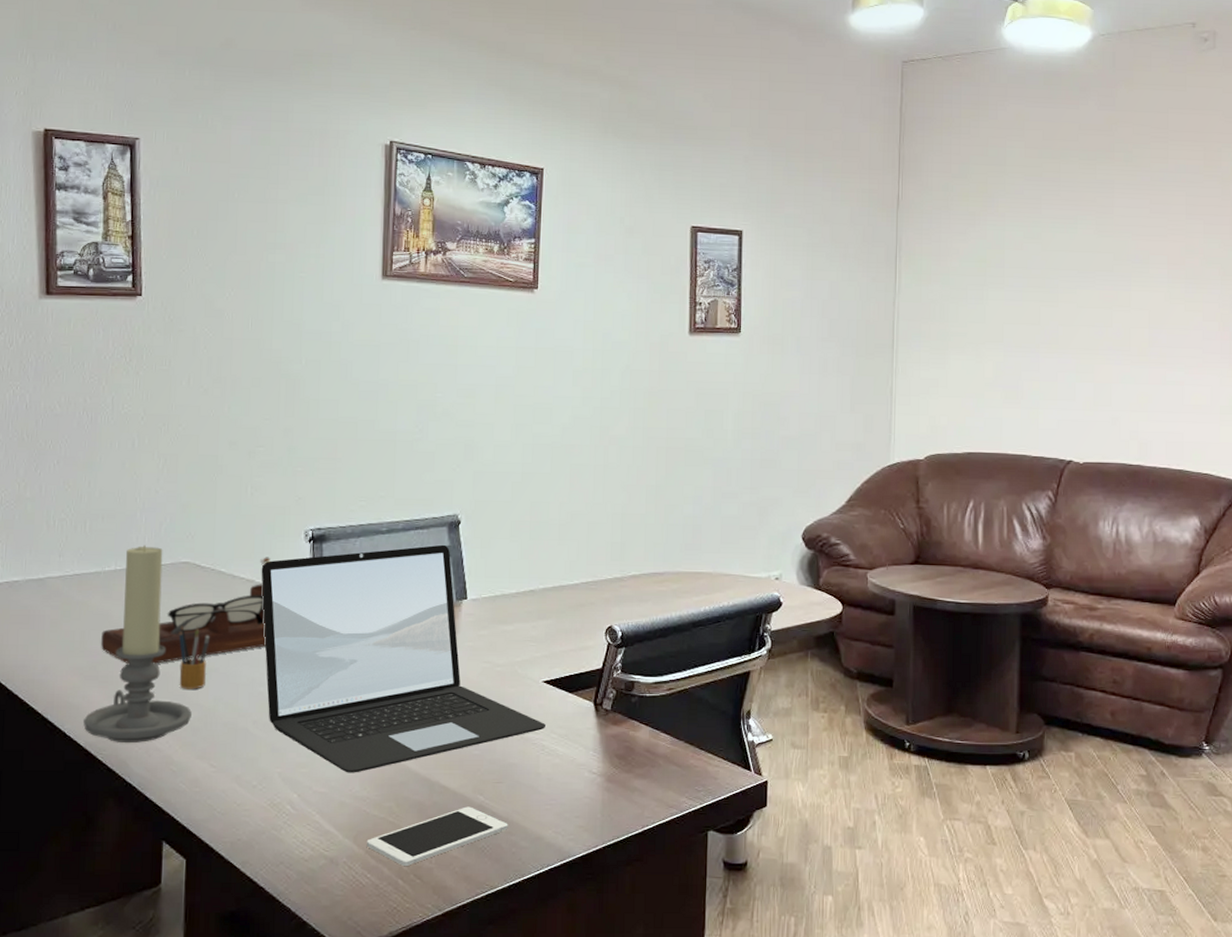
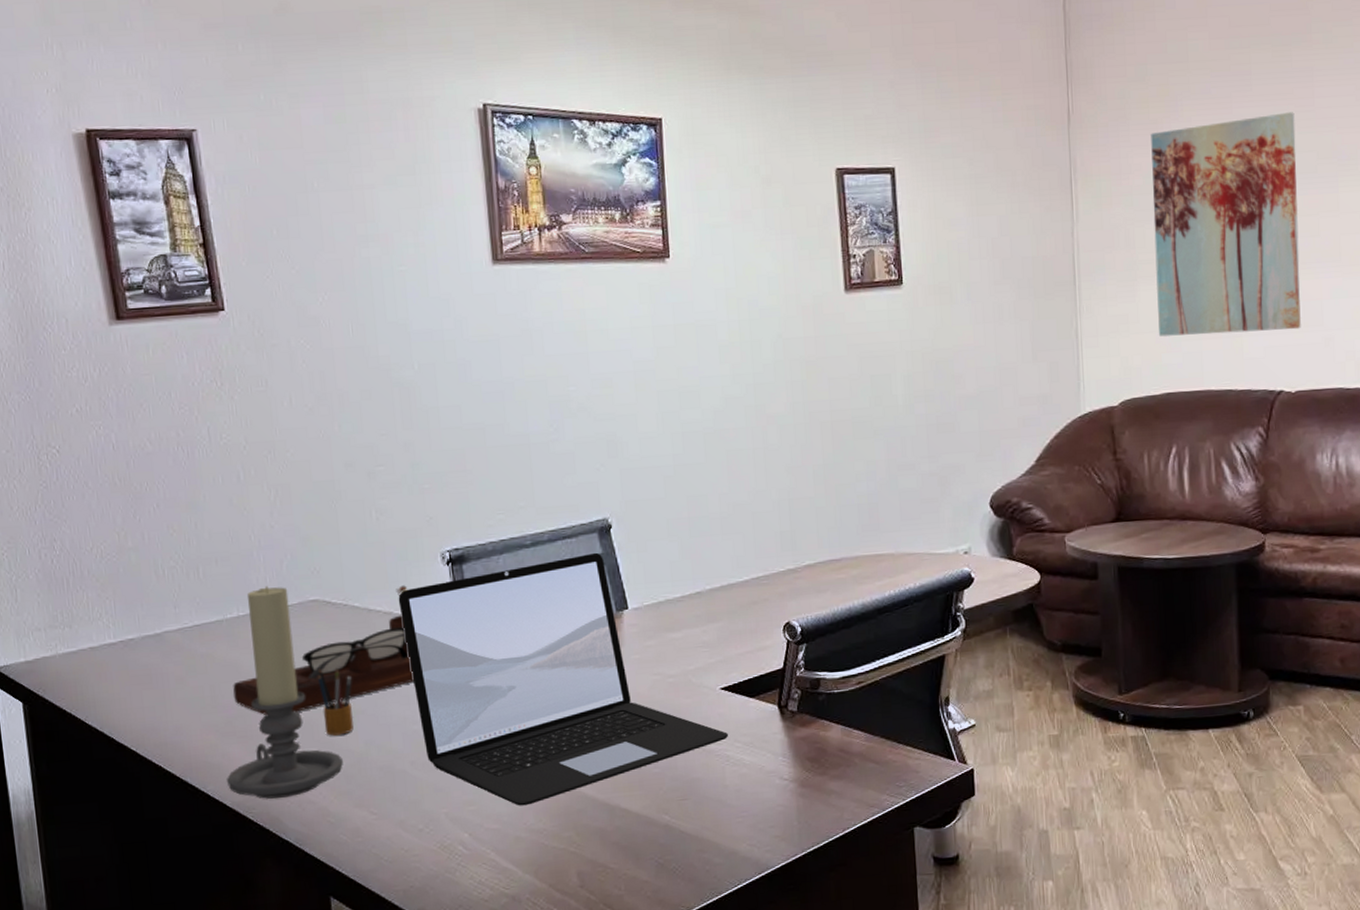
cell phone: present [366,806,508,867] -> none [548,827,699,897]
wall art: none [965,217,1096,407] -> present [1151,112,1301,337]

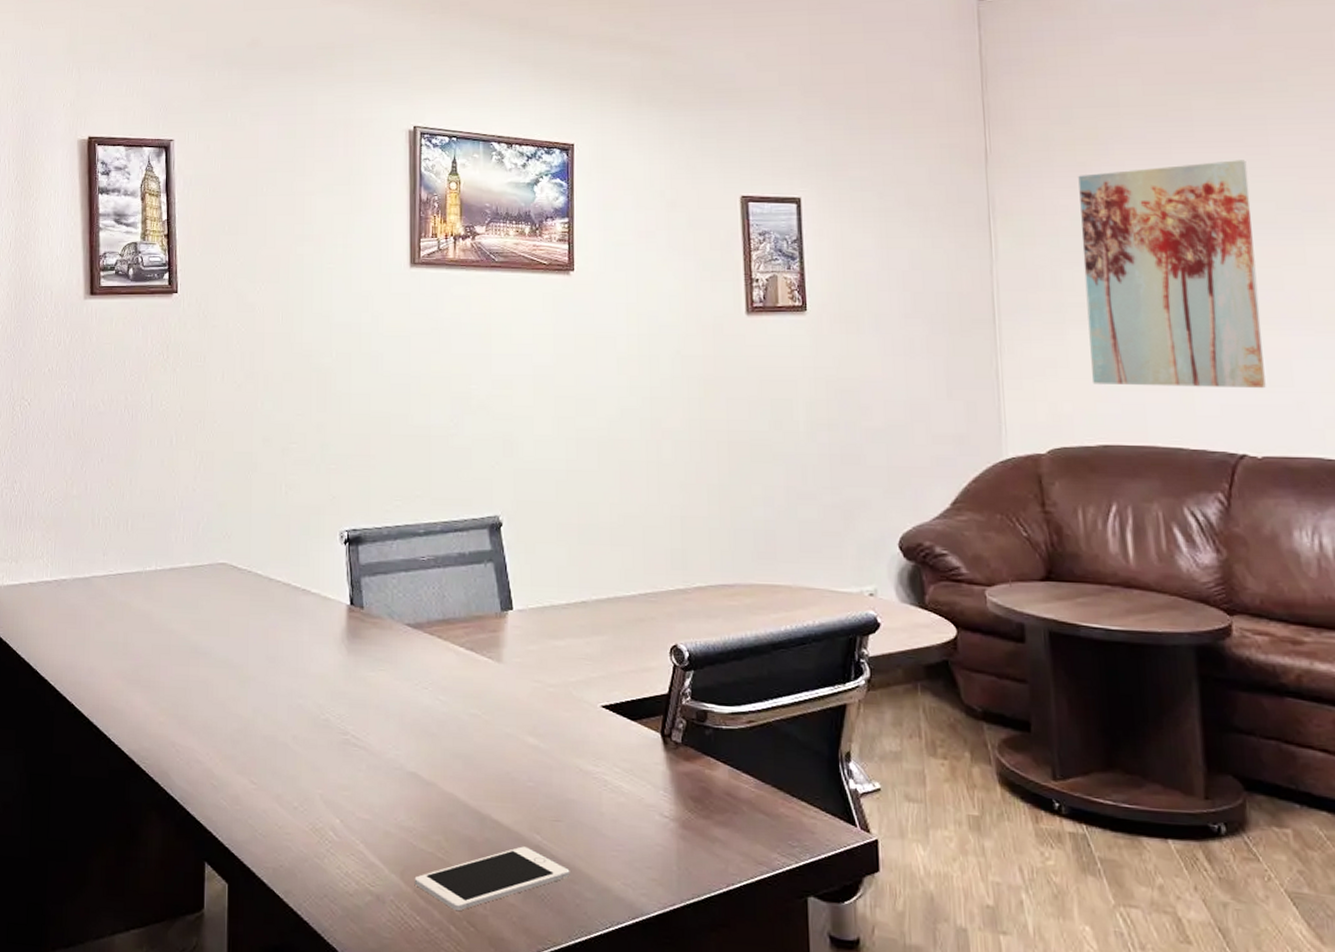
candle holder: present [227,585,343,799] -> none [127,544,231,753]
desk organizer: present [233,585,415,716] -> none [143,559,306,670]
pencil box: present [317,667,354,736] -> none [217,630,248,699]
laptop: present [398,552,729,806] -> none [297,548,608,800]
cell phone: none [548,827,699,897] -> present [414,846,570,912]

